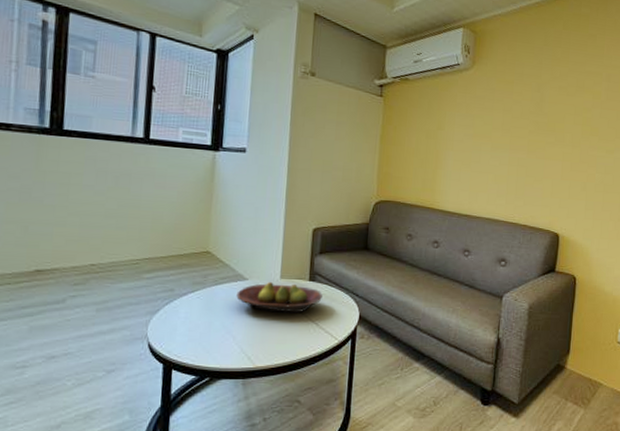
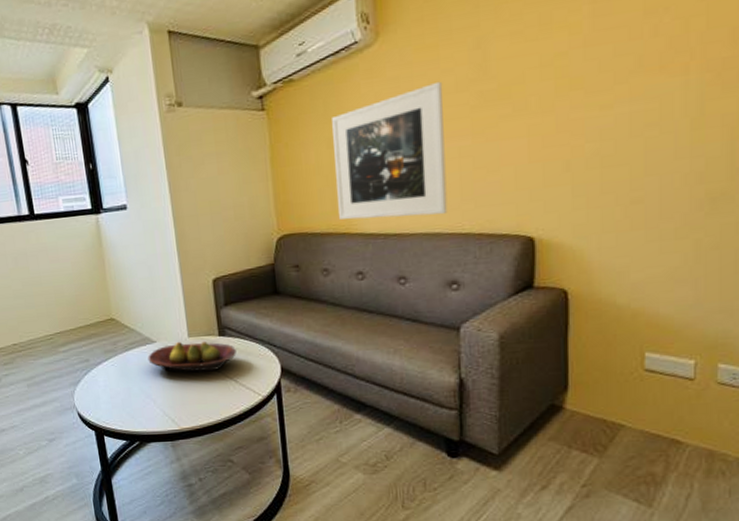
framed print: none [426,107,513,206] -> present [332,81,448,220]

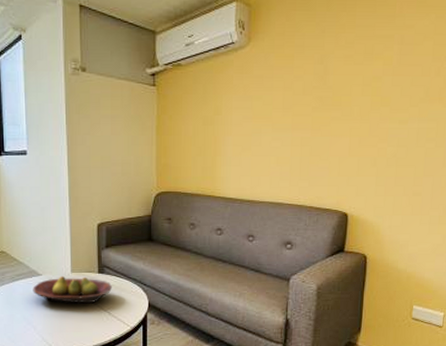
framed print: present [332,81,448,220] -> none [206,84,294,189]

